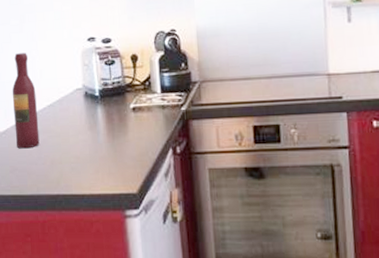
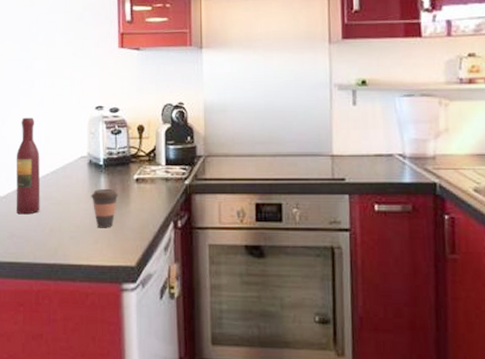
coffee cup: none [88,118,116,158] -> present [91,188,119,228]

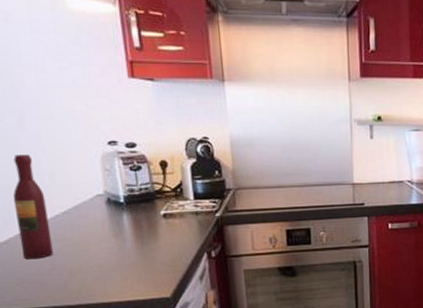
coffee cup: present [91,188,119,228] -> none [113,225,146,265]

